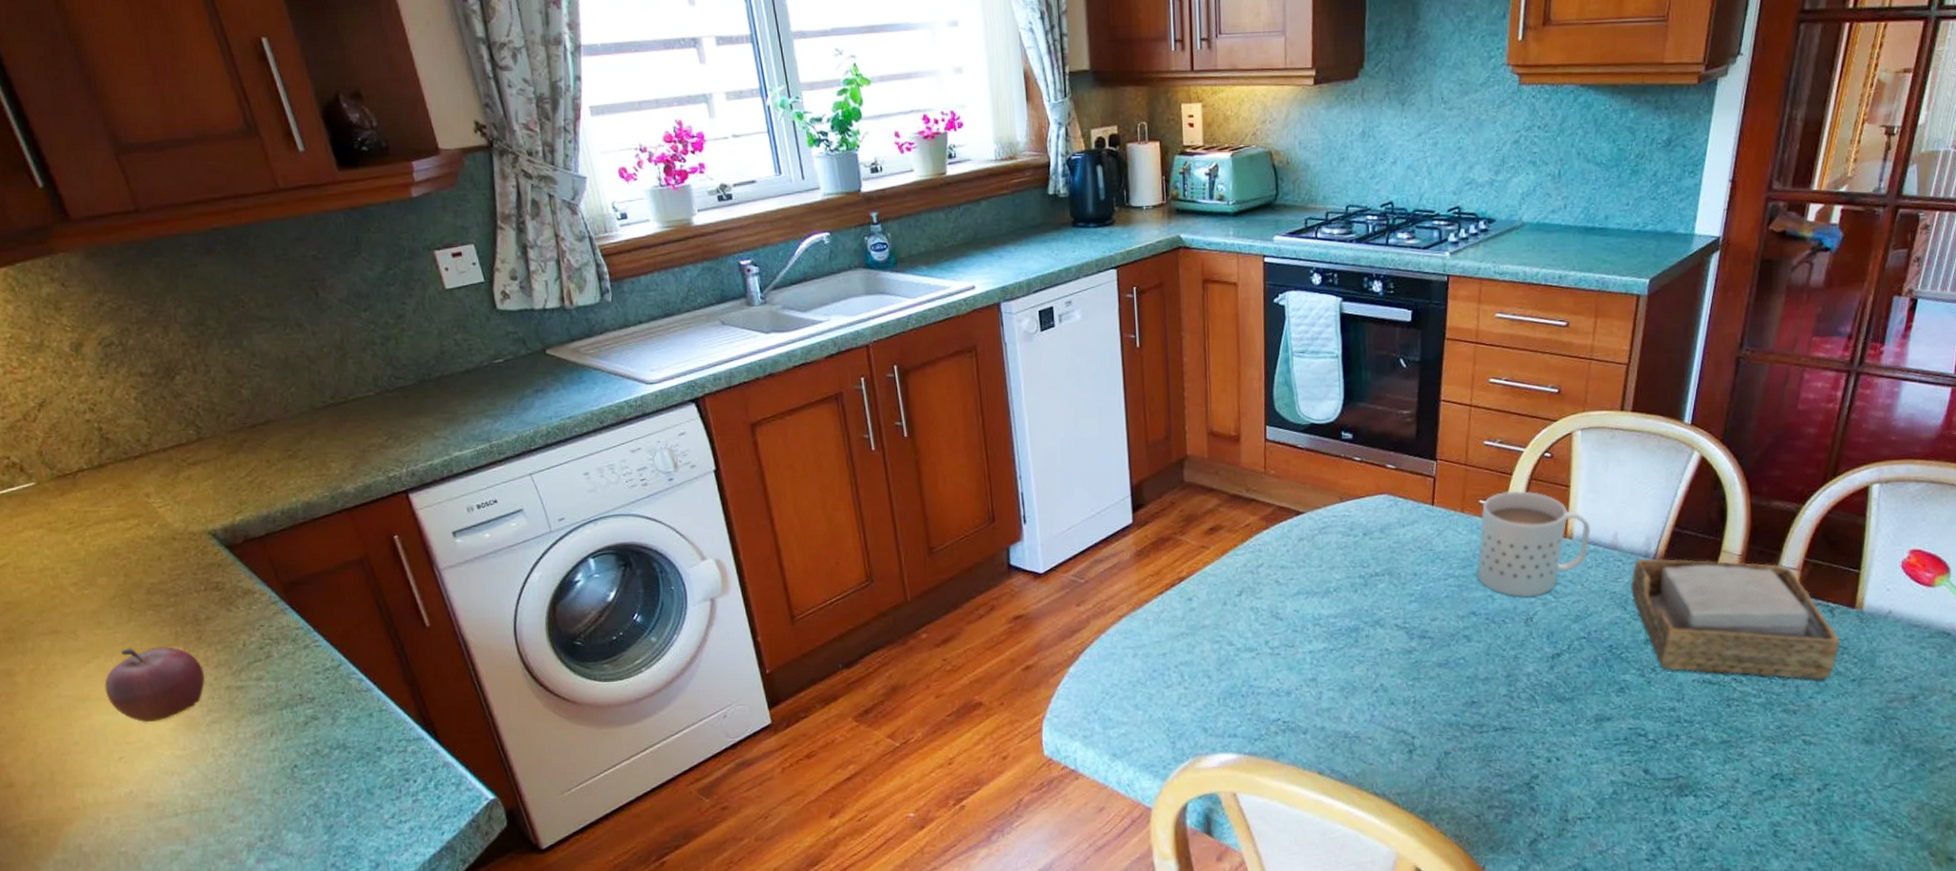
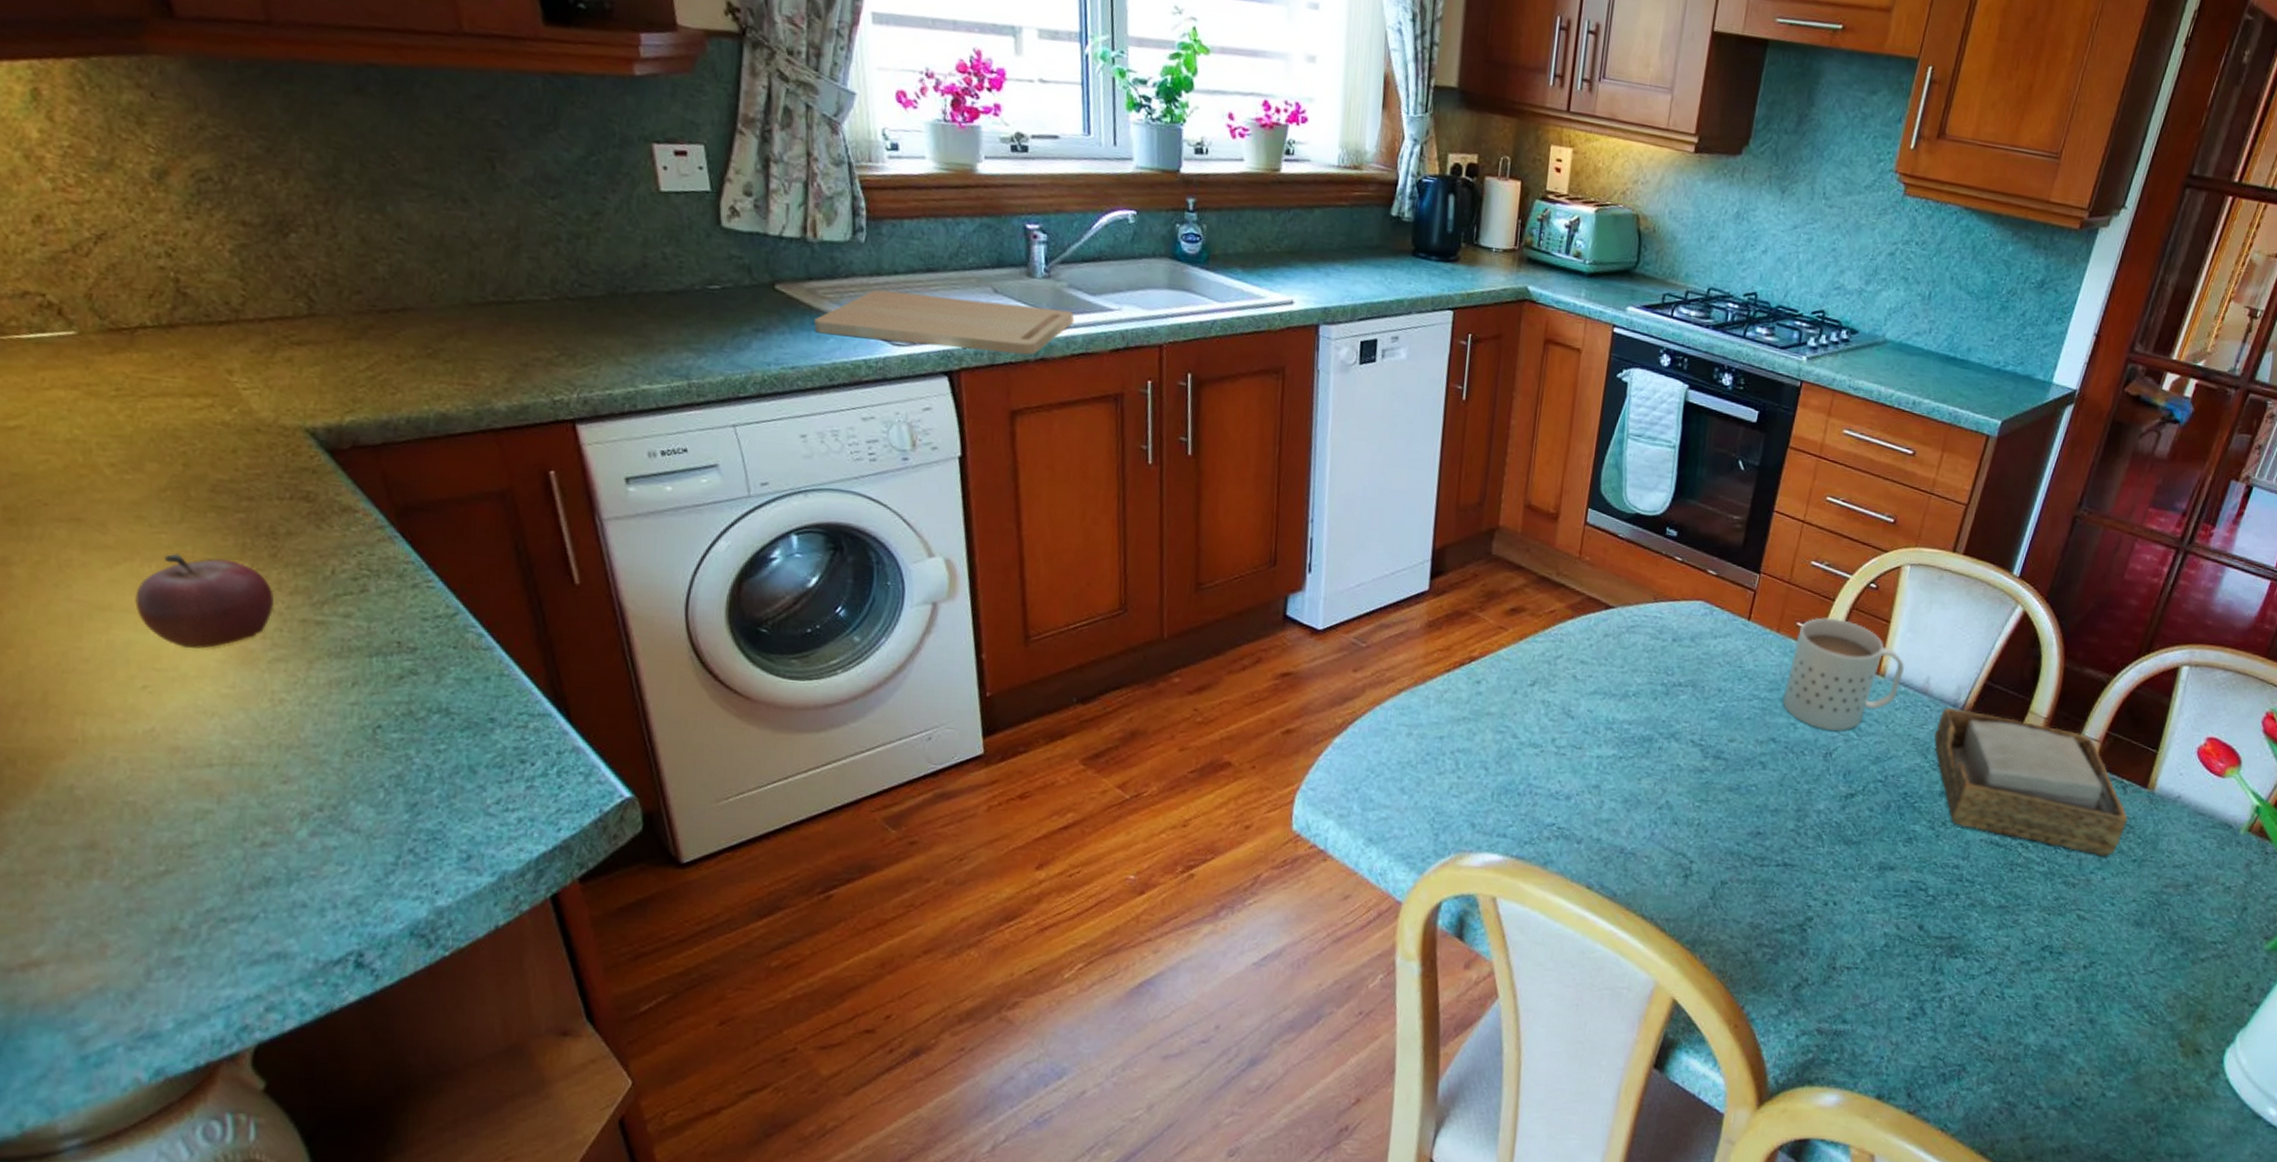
cutting board: none [580,329,791,385] -> present [813,289,1074,356]

